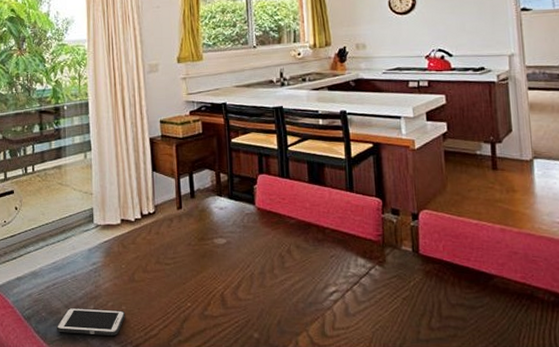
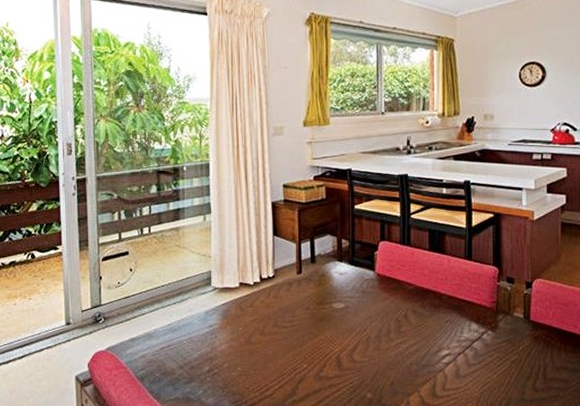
cell phone: present [56,307,126,335] -> none [170,368,241,395]

